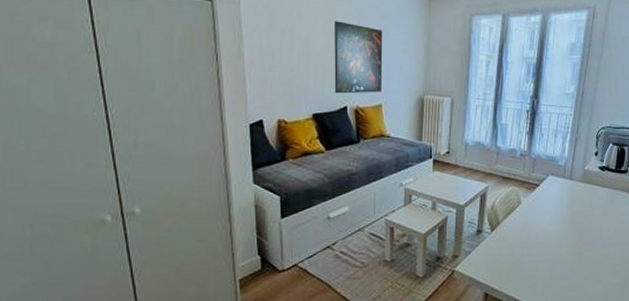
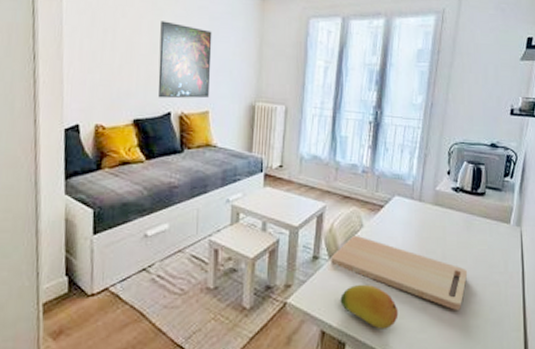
cutting board: none [493,212,611,271] -> present [331,236,468,310]
fruit: none [501,252,551,290] -> present [340,284,399,329]

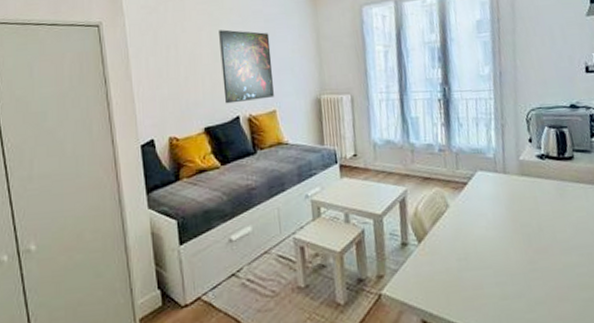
cutting board: present [331,236,468,310] -> none [420,217,570,285]
fruit: present [340,284,399,329] -> none [436,266,502,313]

